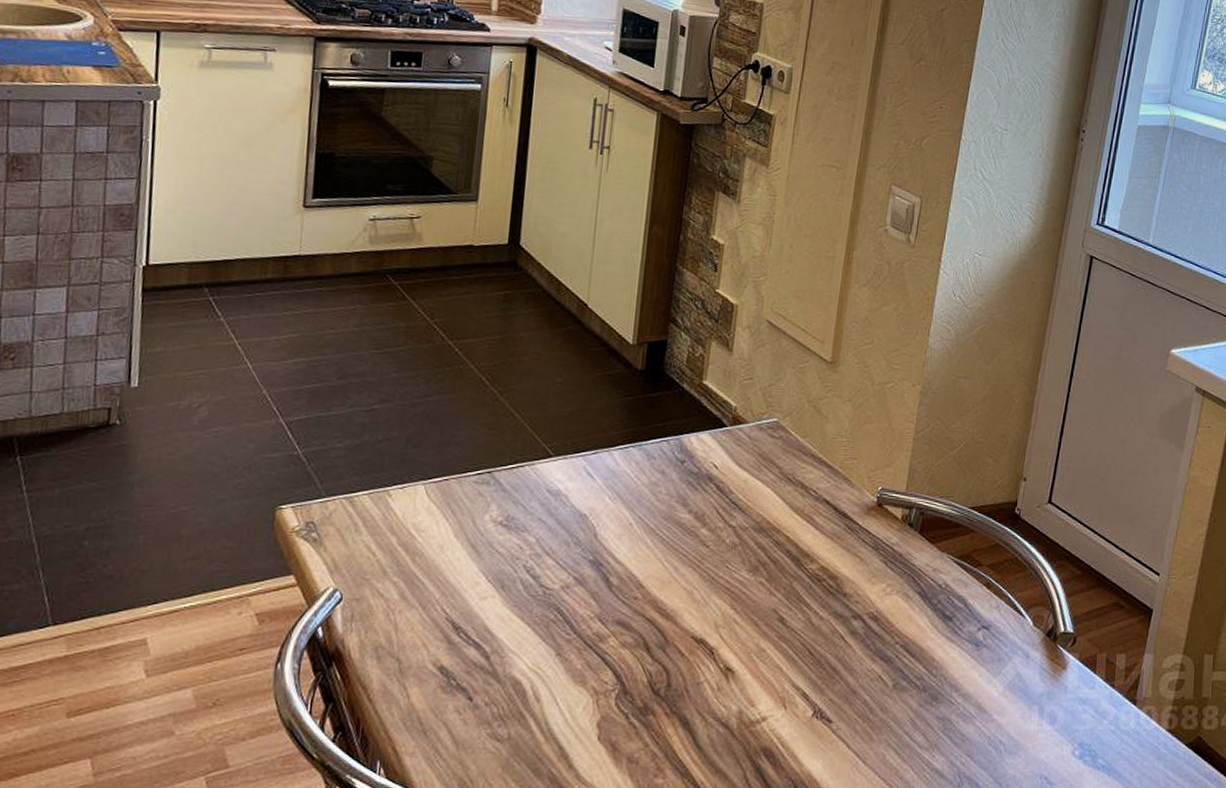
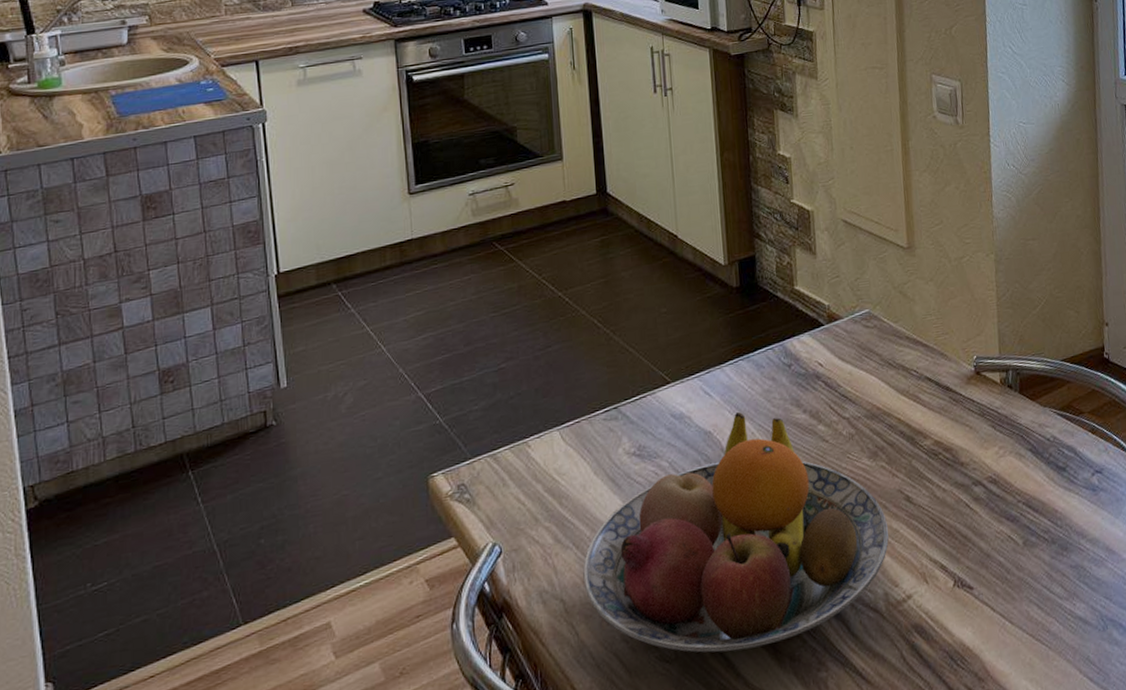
fruit bowl: none [423,499,756,742] -> present [583,411,889,653]

